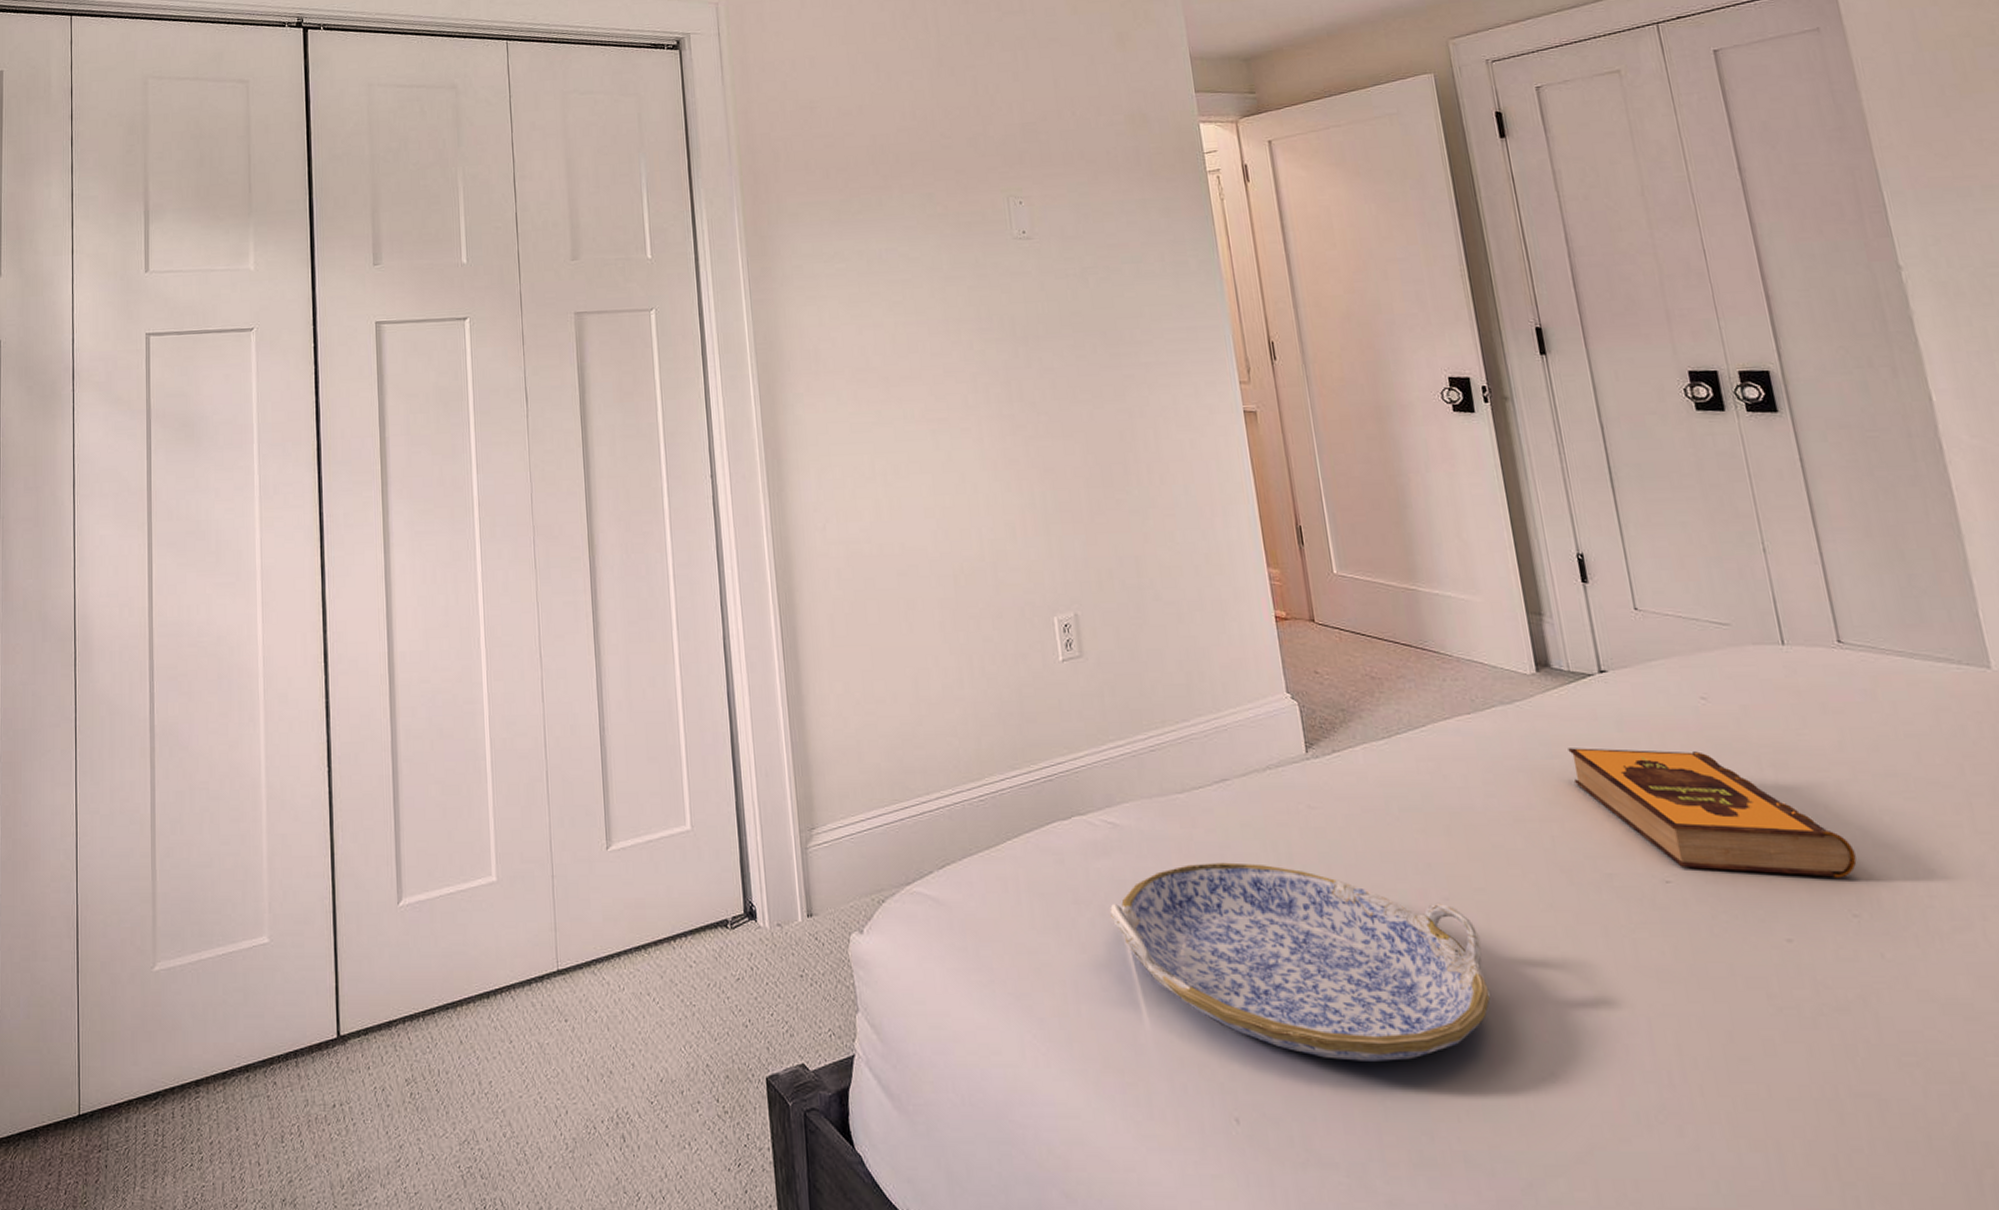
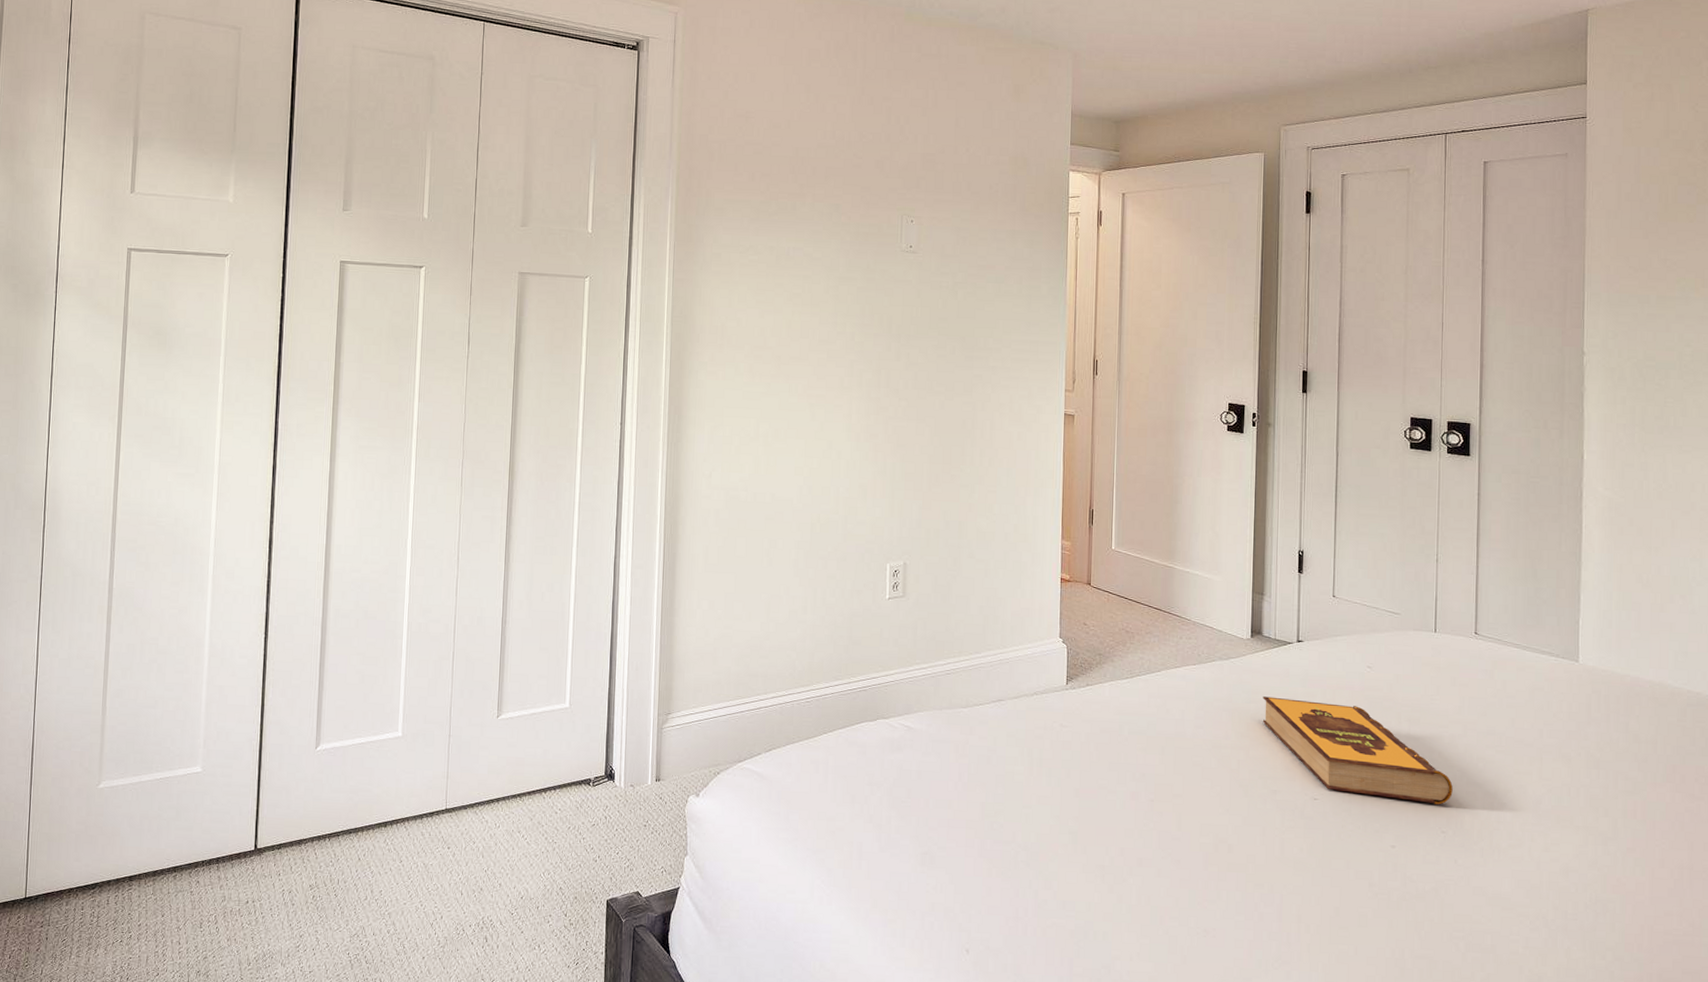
serving tray: present [1109,862,1490,1061] -> none [895,761,1172,915]

